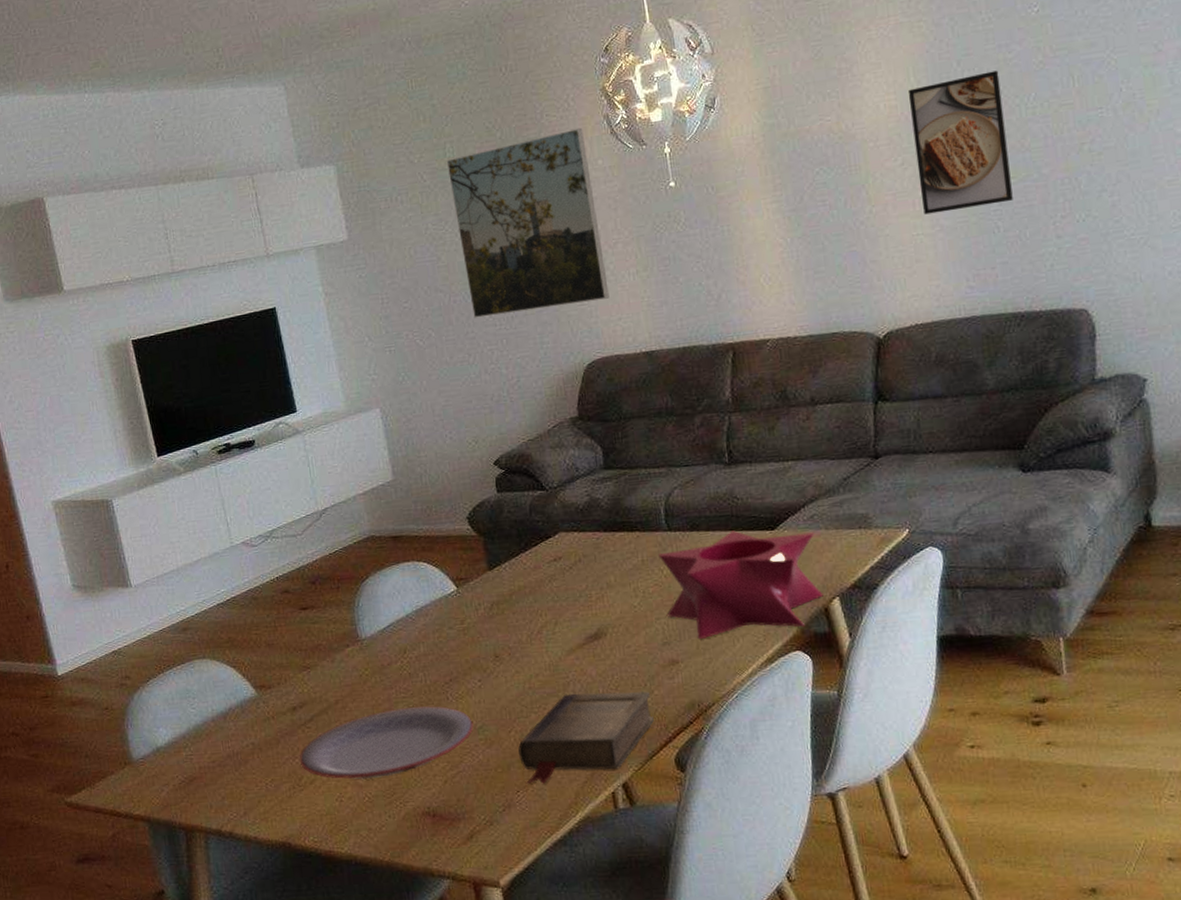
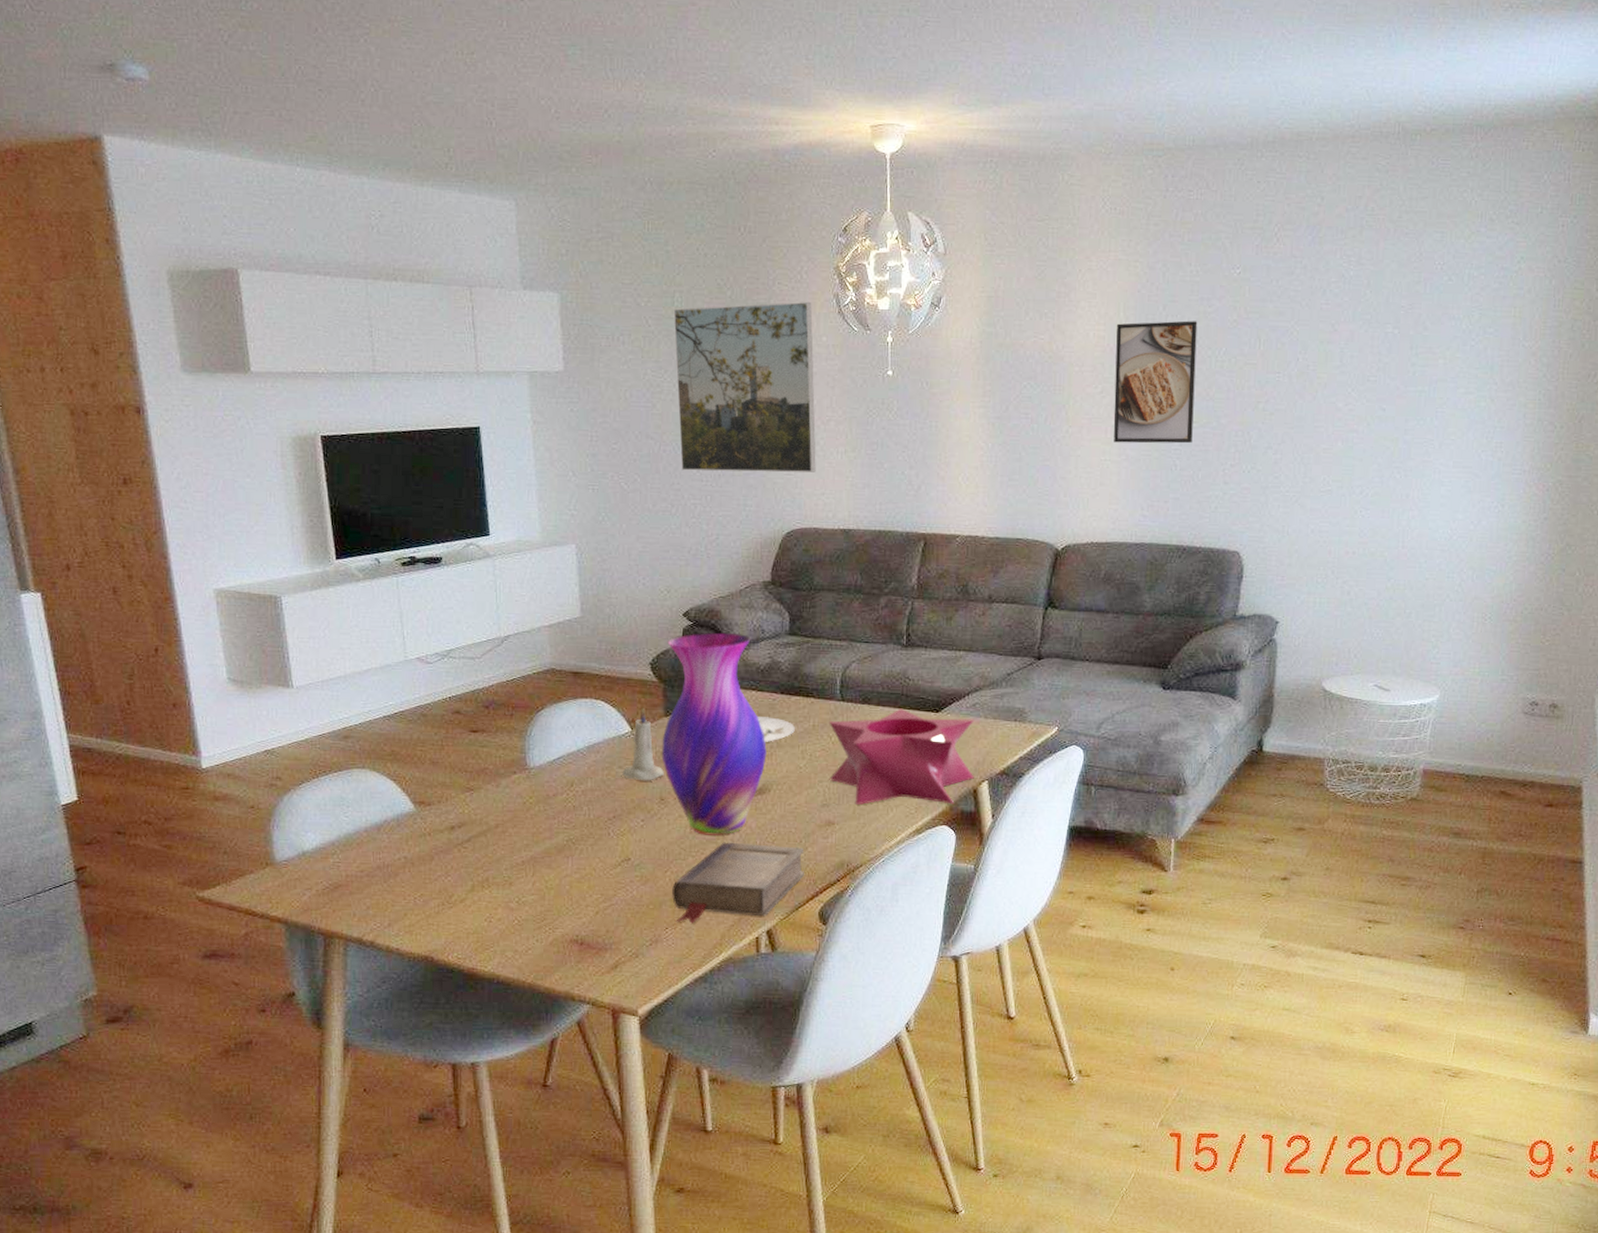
plate: present [299,706,474,780] -> none [451,839,631,903]
candle: none [453,563,495,640] -> present [622,707,664,781]
vase: none [481,475,598,689] -> present [662,632,767,835]
plate: none [583,557,624,585] -> present [757,717,795,743]

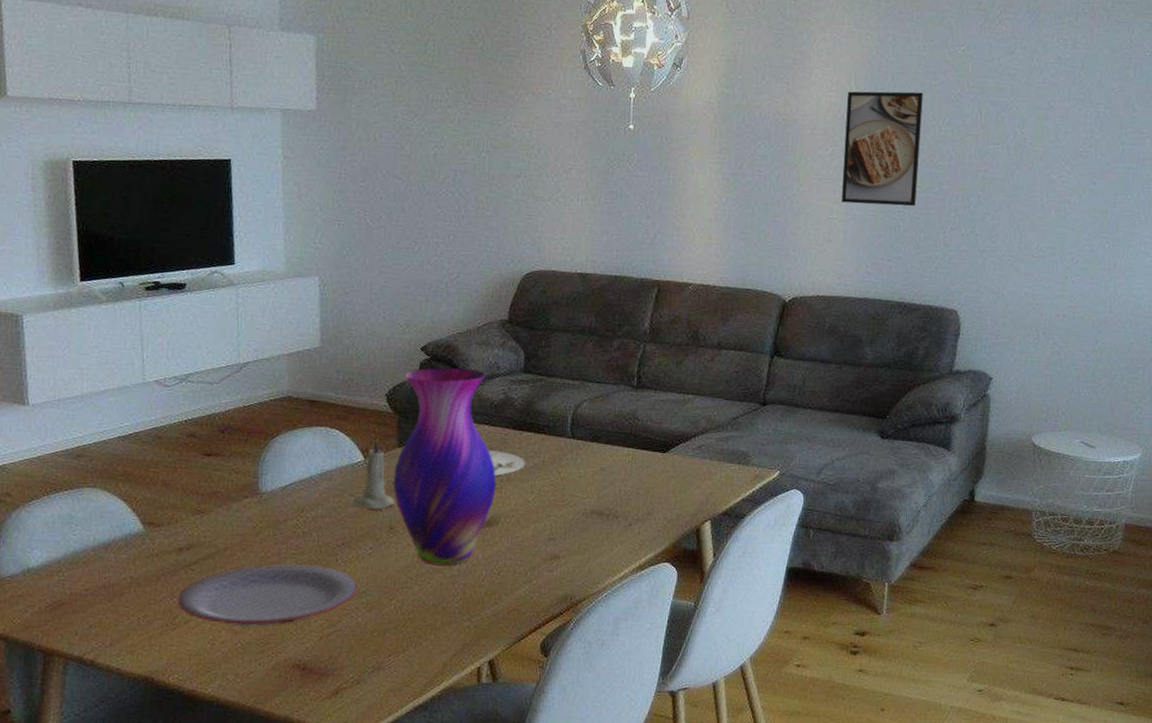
plate: none [451,839,631,903] -> present [177,563,358,627]
book: present [672,842,805,924] -> none [396,572,529,652]
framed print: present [673,301,816,473] -> none [425,56,560,218]
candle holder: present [829,708,975,804] -> none [556,447,700,542]

